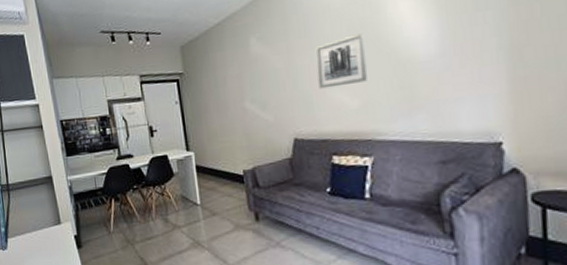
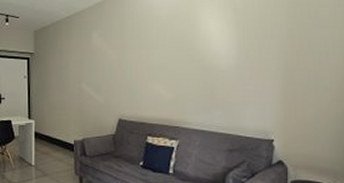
wall art: present [315,33,368,89] -> none [143,42,182,81]

